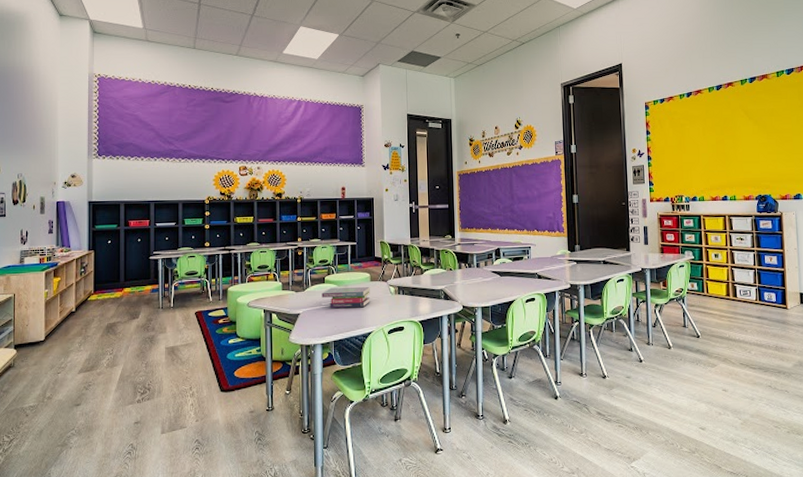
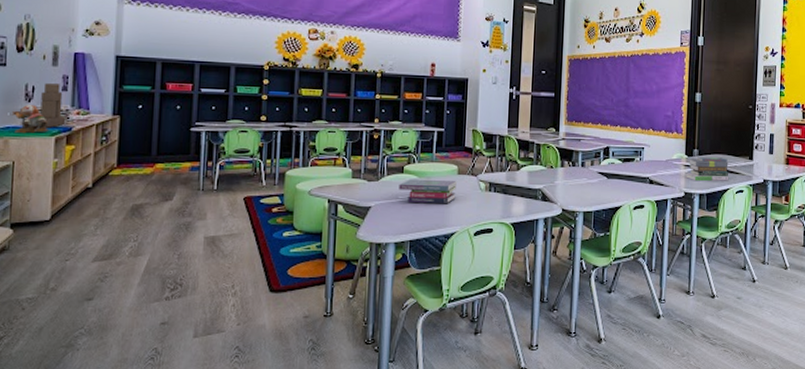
stuffed animal: none [11,247,41,271] -> present [11,105,50,134]
toy blocks: none [33,228,52,265] -> present [40,83,65,128]
books: none [570,251,610,274] -> present [686,157,729,182]

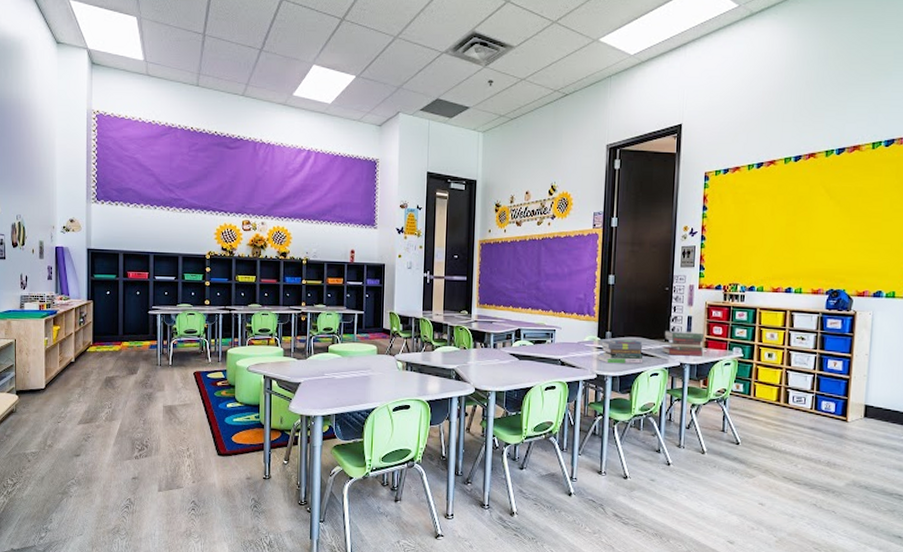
stuffed animal: present [11,105,50,134] -> none [11,292,41,317]
toy blocks: present [40,83,65,128] -> none [33,273,51,311]
books: present [399,180,457,204] -> none [324,359,376,382]
books: none [746,147,785,173] -> present [662,330,704,356]

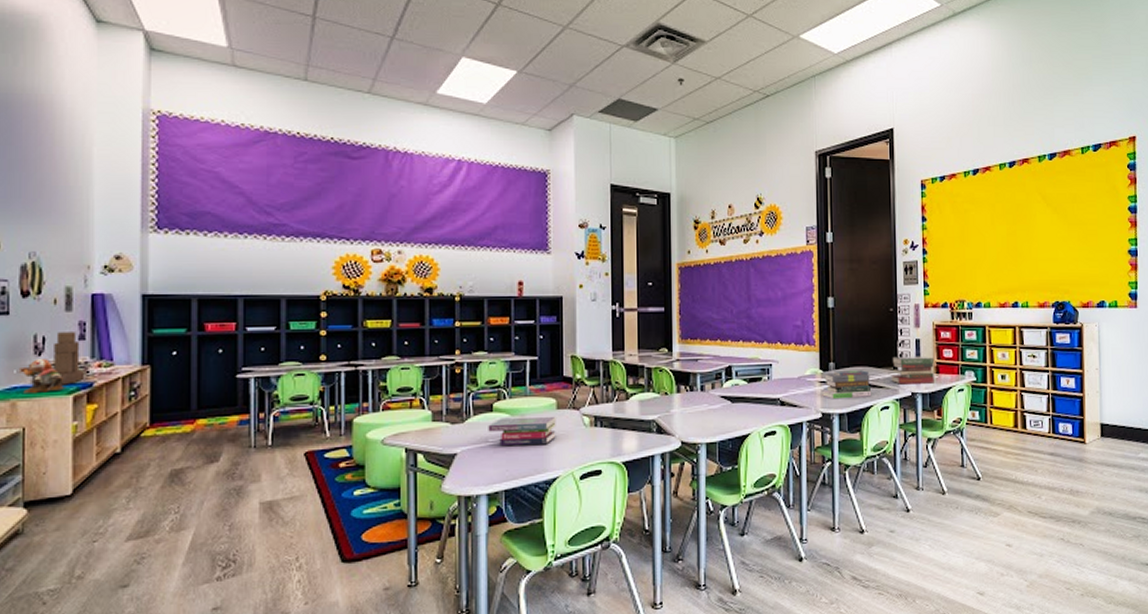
stuffed animal: none [11,292,41,317] -> present [18,359,67,394]
toy blocks: none [33,273,51,311] -> present [54,332,83,385]
books: none [324,359,376,382] -> present [488,417,556,447]

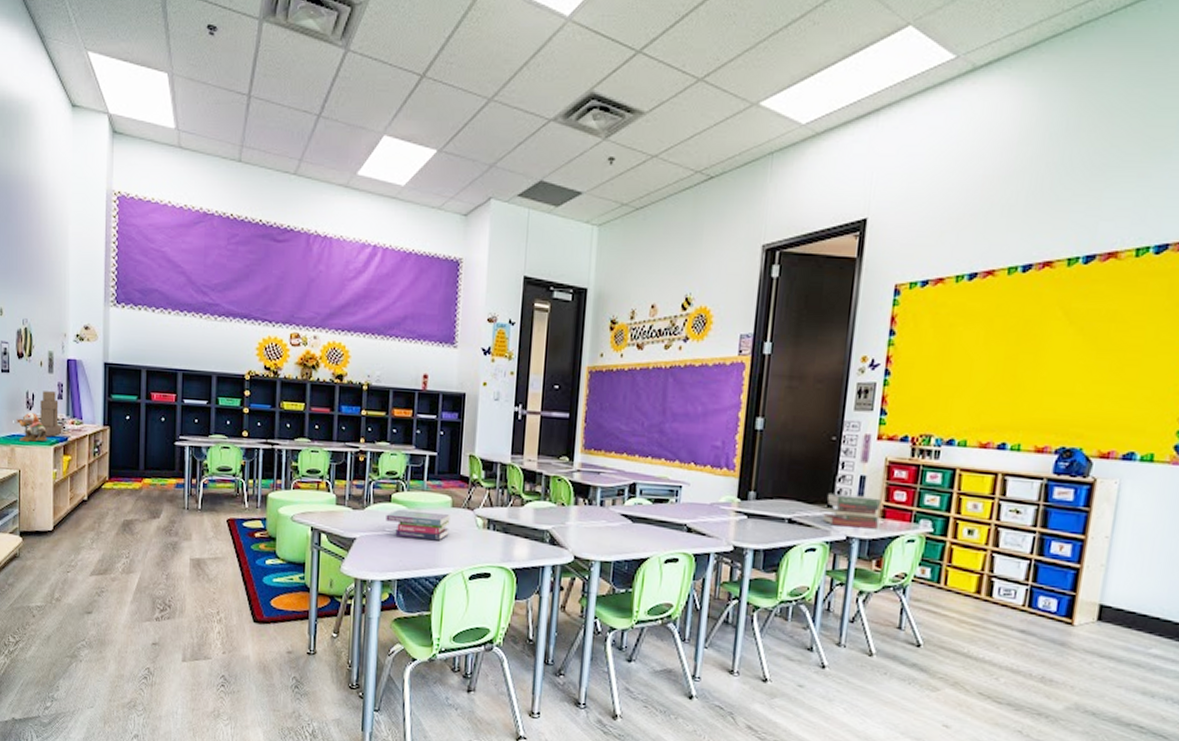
books: present [822,370,872,400] -> none [736,501,797,535]

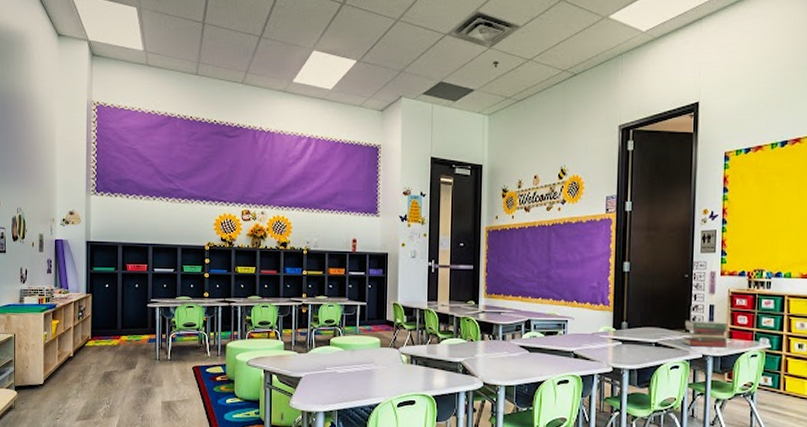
stuffed animal: present [15,413,49,443] -> none [11,286,40,311]
toy blocks: present [40,391,61,437] -> none [32,267,50,305]
books: present [386,510,450,541] -> none [326,352,379,376]

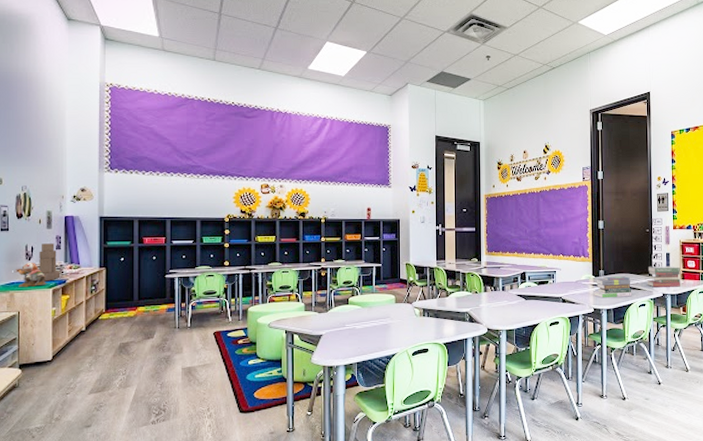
stuffed animal: none [11,286,40,311] -> present [15,263,48,288]
toy blocks: none [32,267,50,305] -> present [39,243,59,282]
books: none [614,330,663,356] -> present [594,276,632,298]

